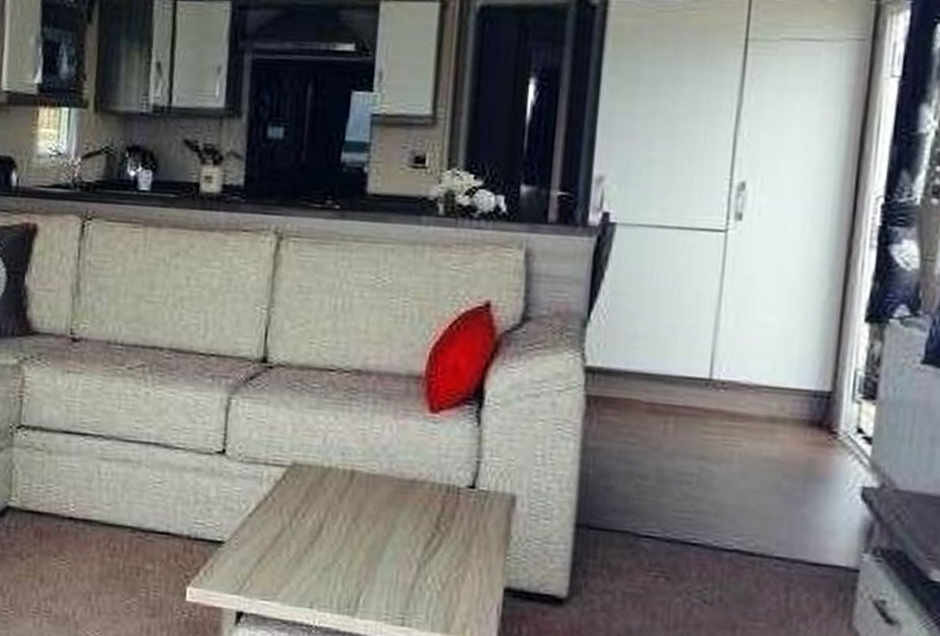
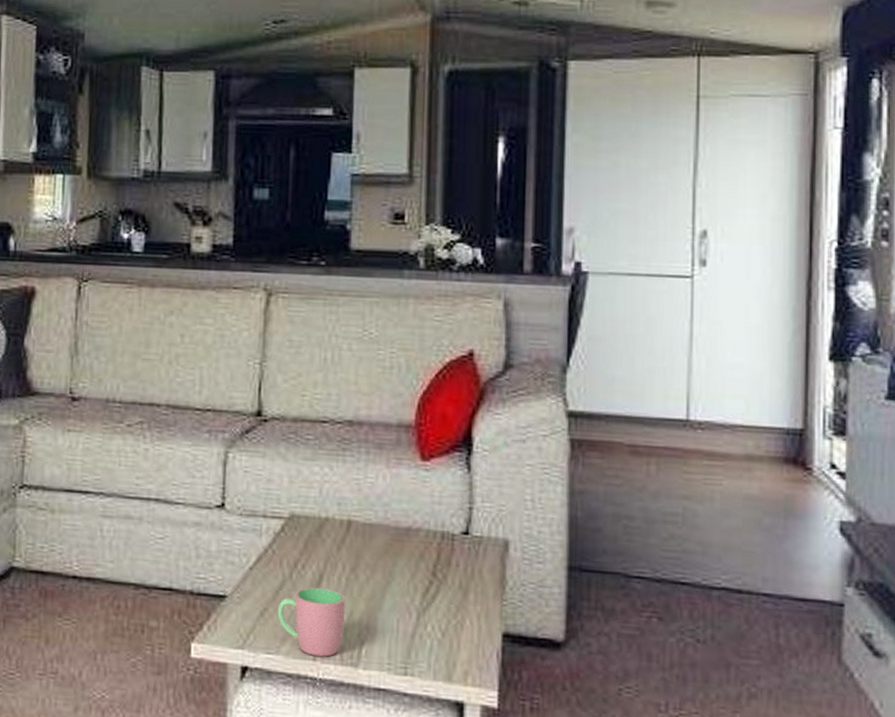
cup: none [275,535,345,605] -> present [277,587,345,657]

